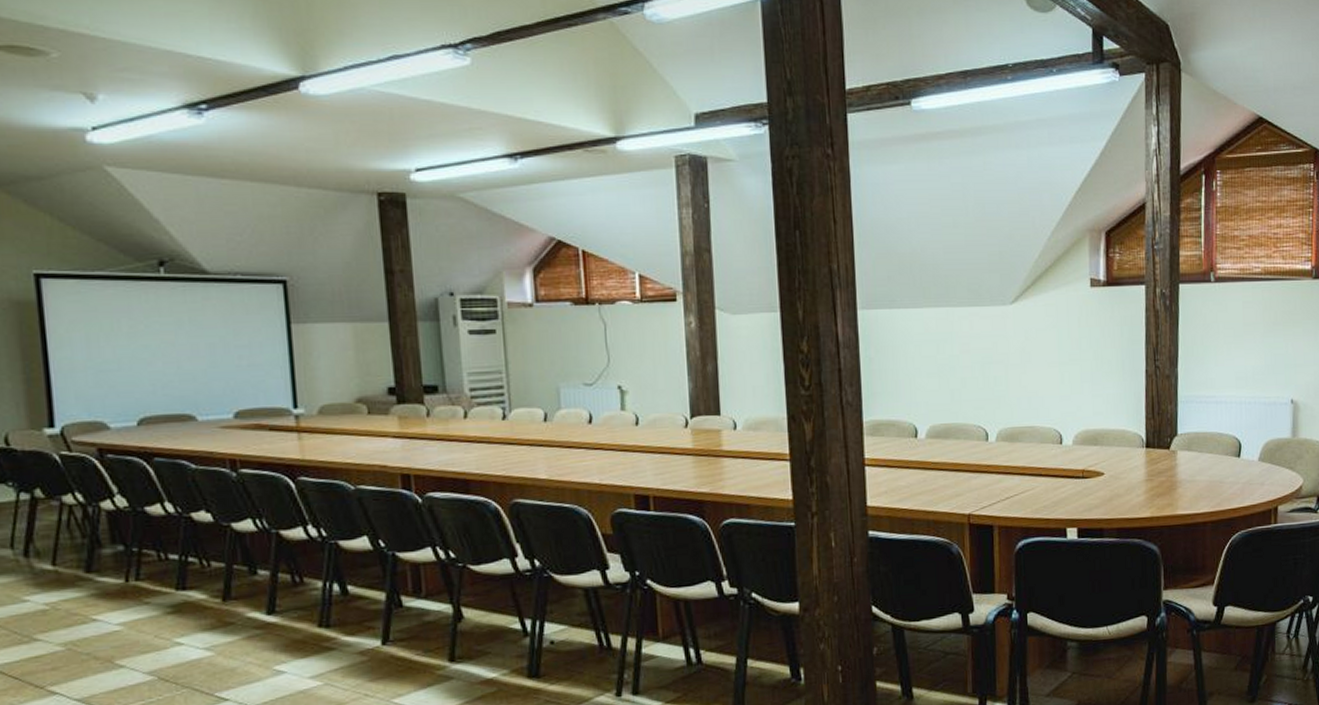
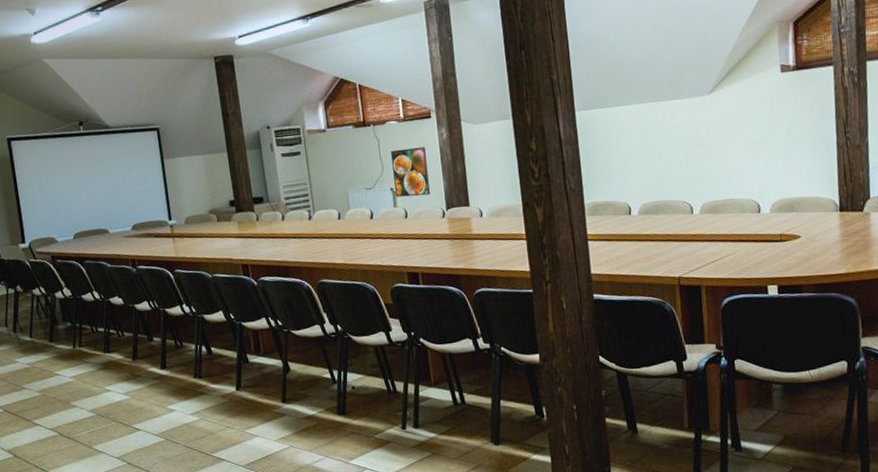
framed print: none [621,336,670,399] -> present [391,146,430,198]

